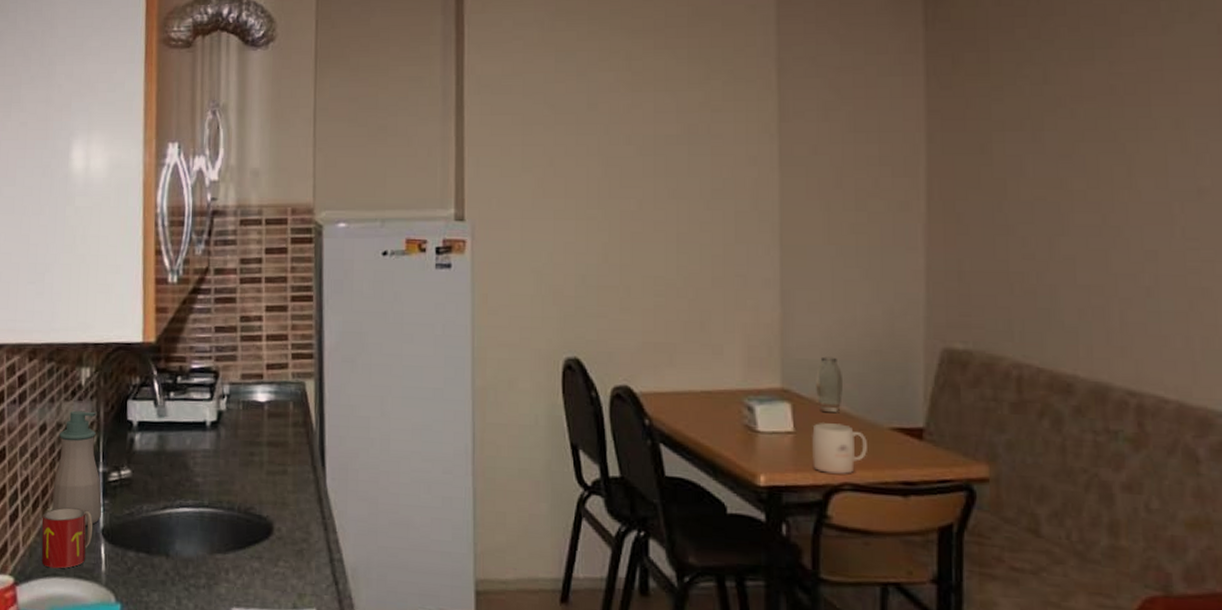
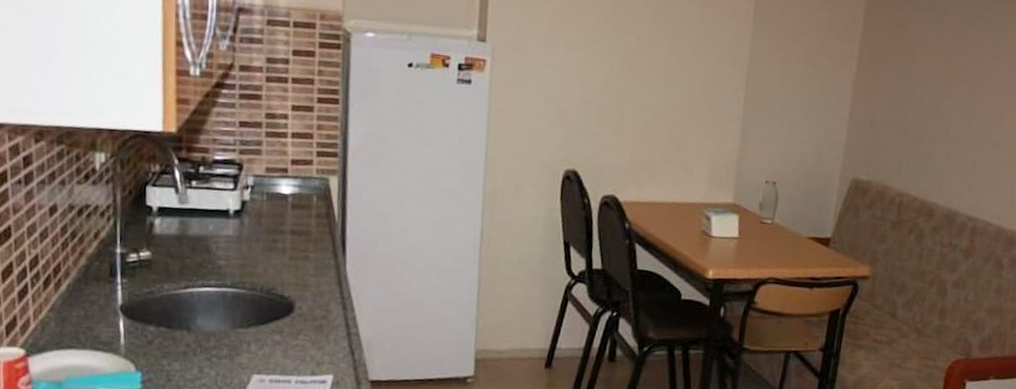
mug: present [41,507,93,569] -> none [54,285,111,342]
soap bottle: present [52,410,102,526] -> none [66,193,120,302]
mug: present [812,423,867,474] -> none [748,231,790,271]

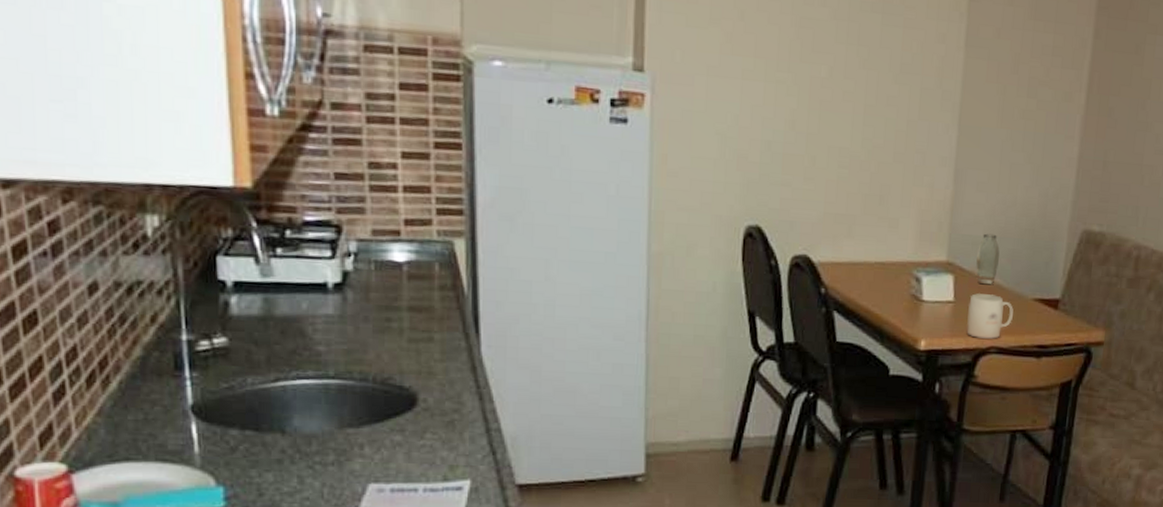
mug: none [748,231,790,271] -> present [966,293,1014,339]

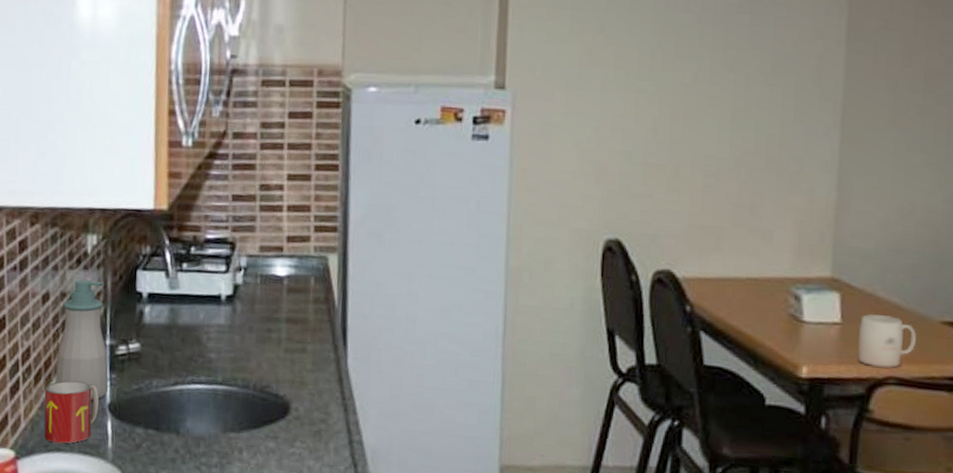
mug: none [102,382,179,452] -> present [44,380,99,444]
soap bottle: none [116,266,188,402] -> present [56,279,109,400]
vase: present [976,233,1000,285] -> none [867,245,896,305]

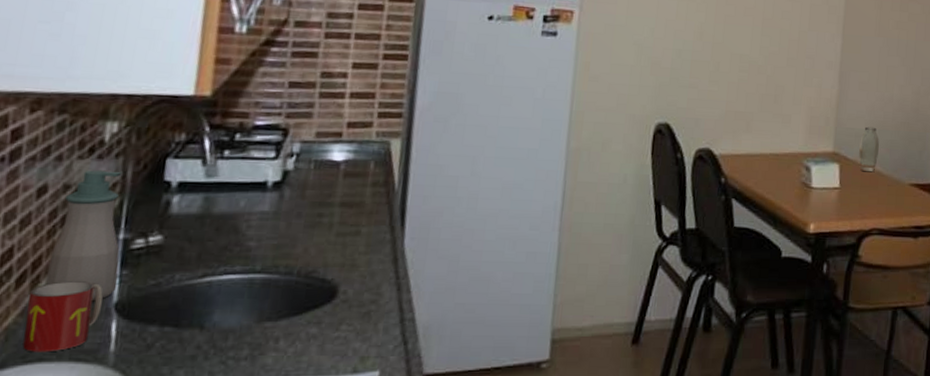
mug: present [858,314,916,368] -> none [851,180,892,221]
vase: none [867,245,896,305] -> present [859,126,879,173]

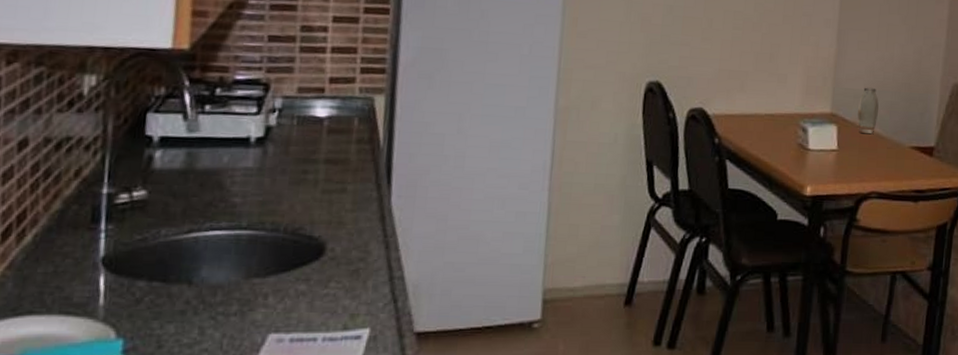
mug: present [22,281,103,353] -> none [12,235,90,305]
soap bottle: present [45,170,122,300] -> none [31,123,104,254]

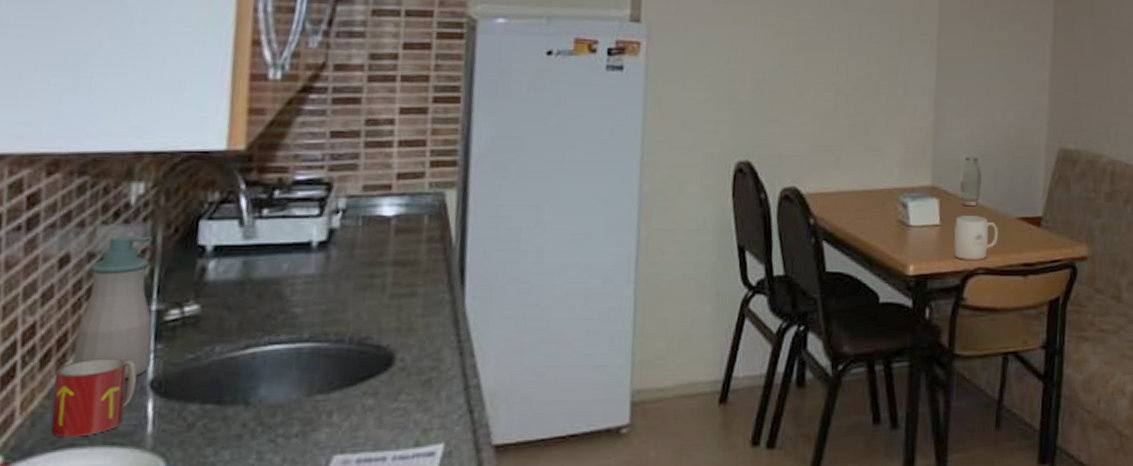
mug: none [12,235,90,305] -> present [51,358,137,438]
soap bottle: none [31,123,104,254] -> present [73,236,153,378]
mug: none [849,142,892,185] -> present [954,216,998,260]

